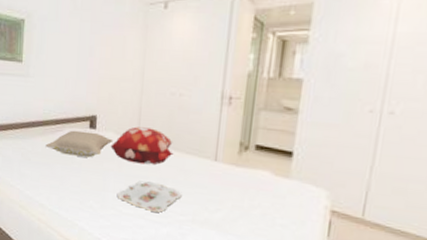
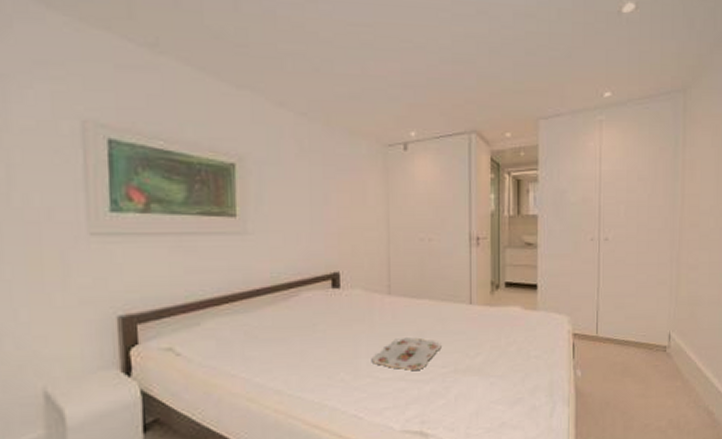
pillow: present [45,130,114,158] -> none [277,292,362,324]
decorative pillow: present [110,126,174,165] -> none [359,279,429,320]

